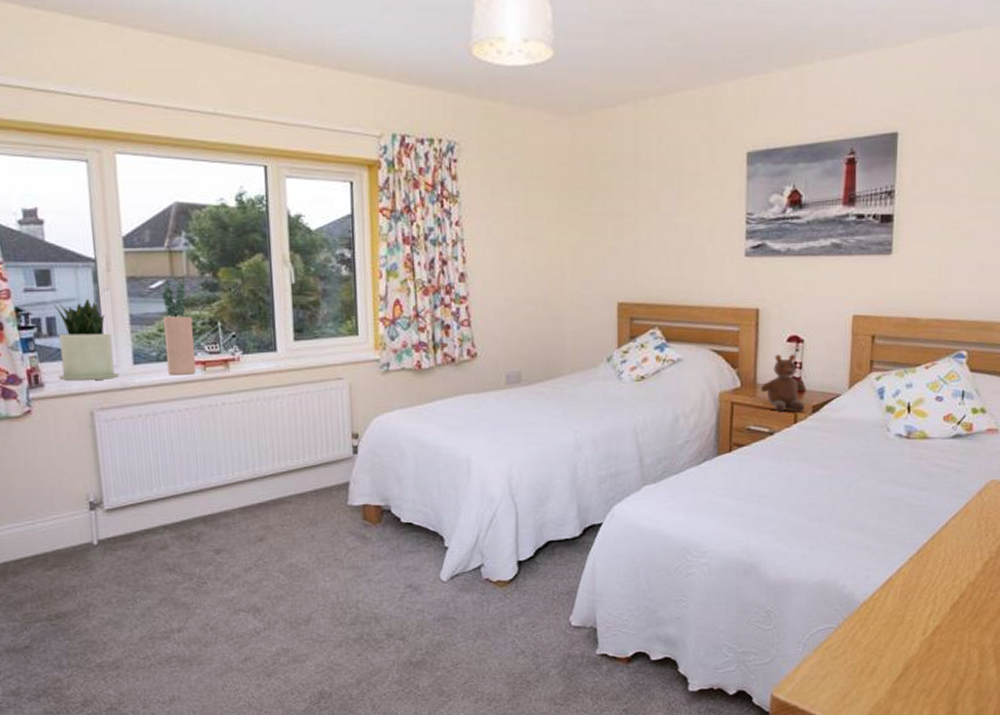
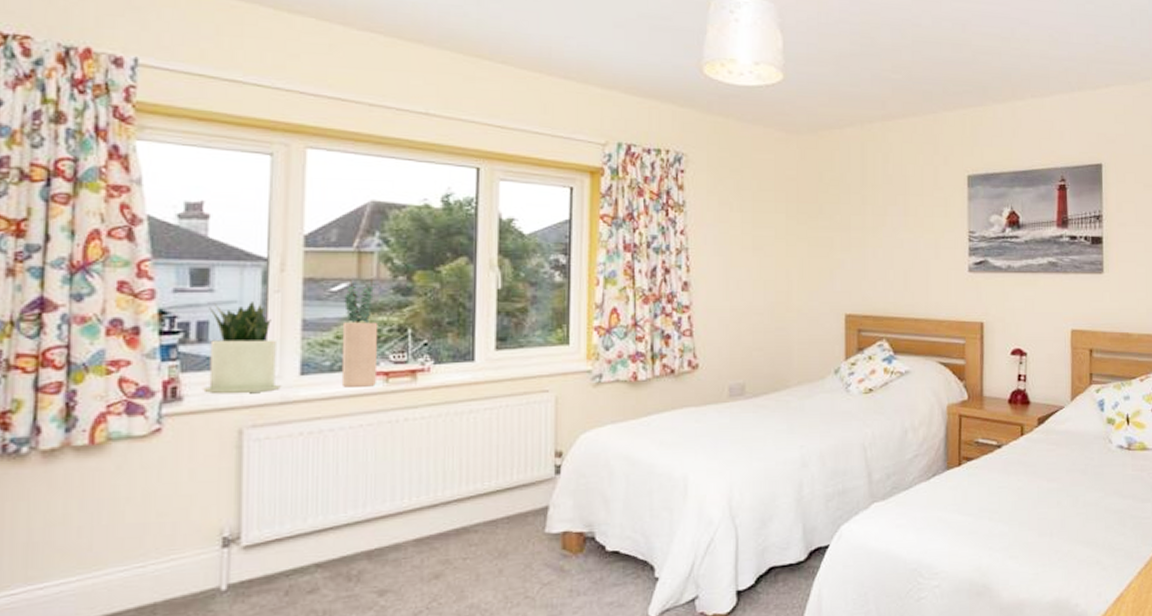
teddy bear: present [761,354,806,413] -> none [988,367,1031,426]

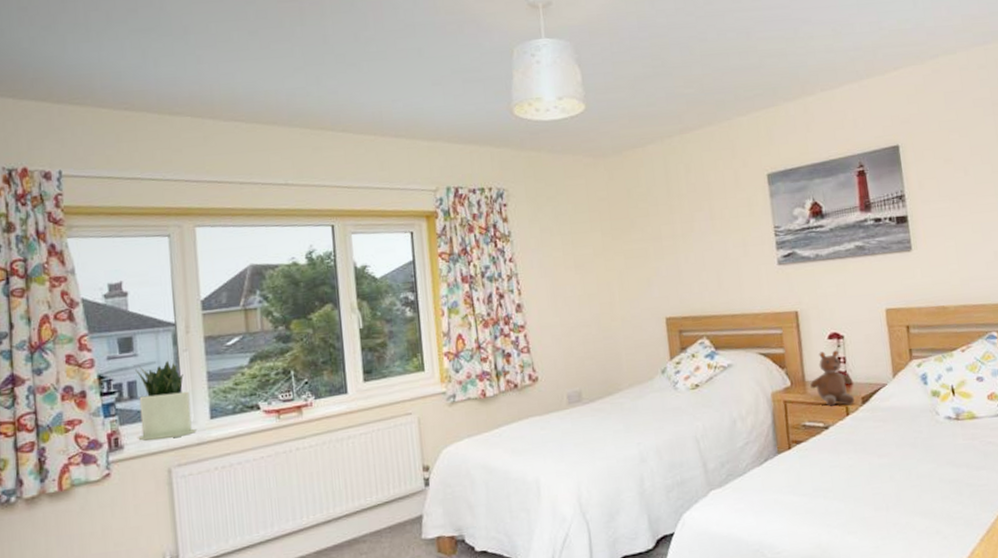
vase: present [341,278,379,389] -> none [238,330,270,427]
teddy bear: none [988,367,1031,426] -> present [810,350,855,407]

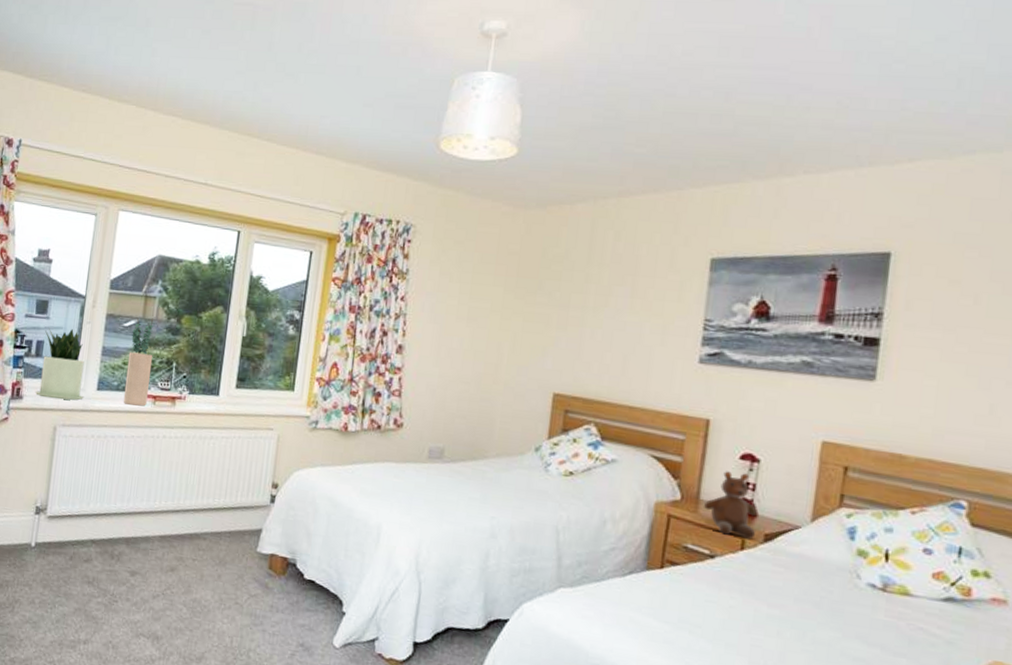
vase: none [238,330,270,427] -> present [123,318,155,407]

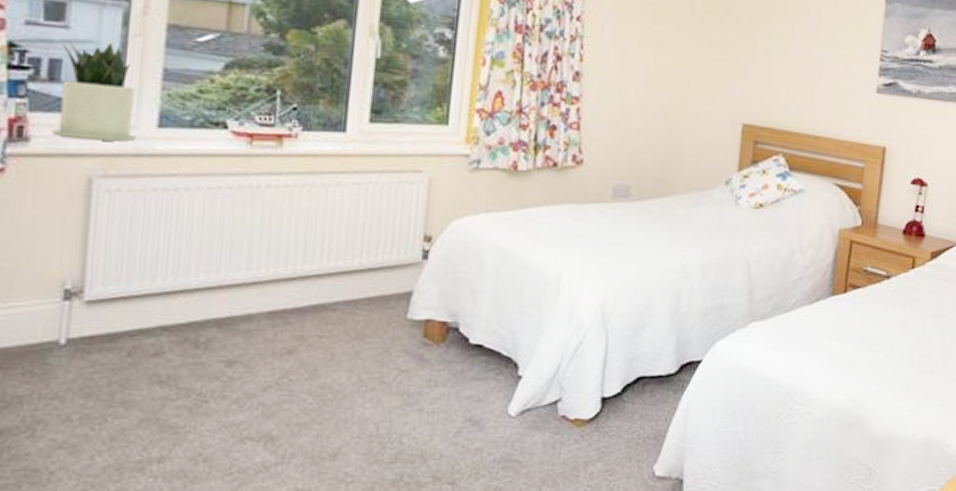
vase: present [123,318,155,407] -> none [201,31,246,148]
teddy bear: present [704,471,758,539] -> none [881,196,926,258]

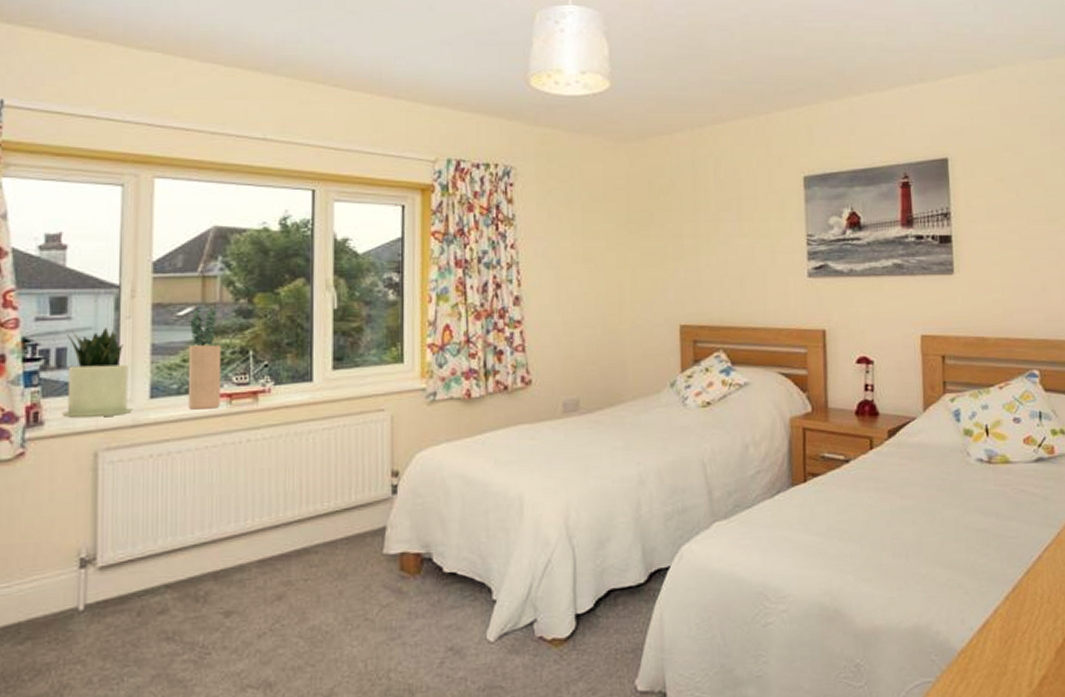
vase: none [201,31,246,148] -> present [188,301,222,411]

